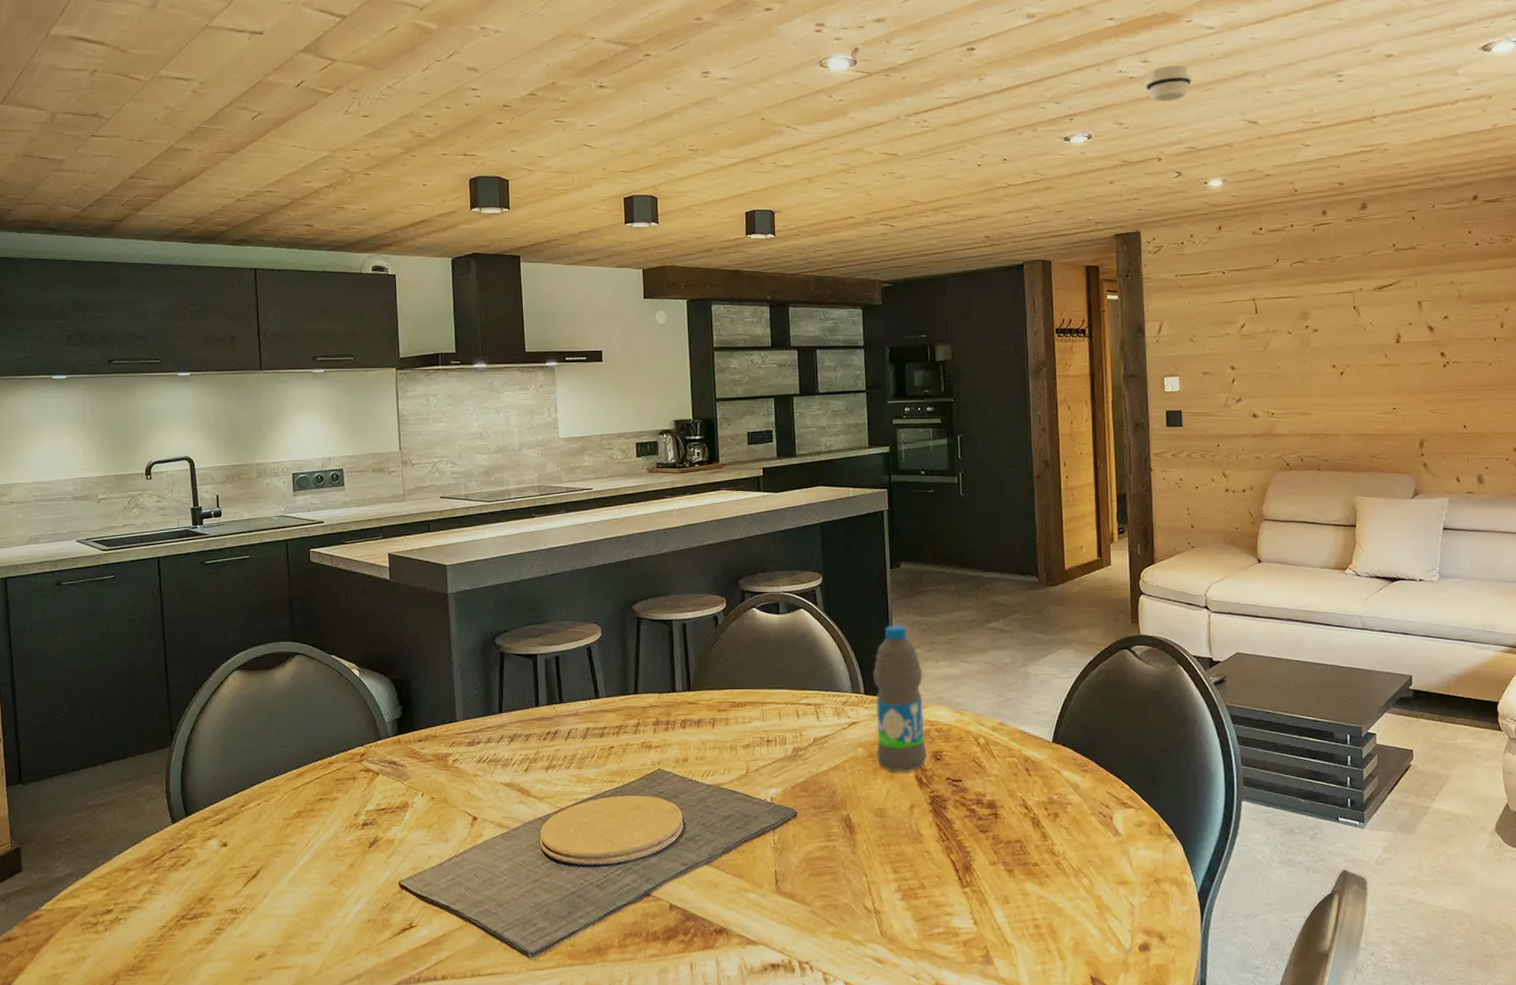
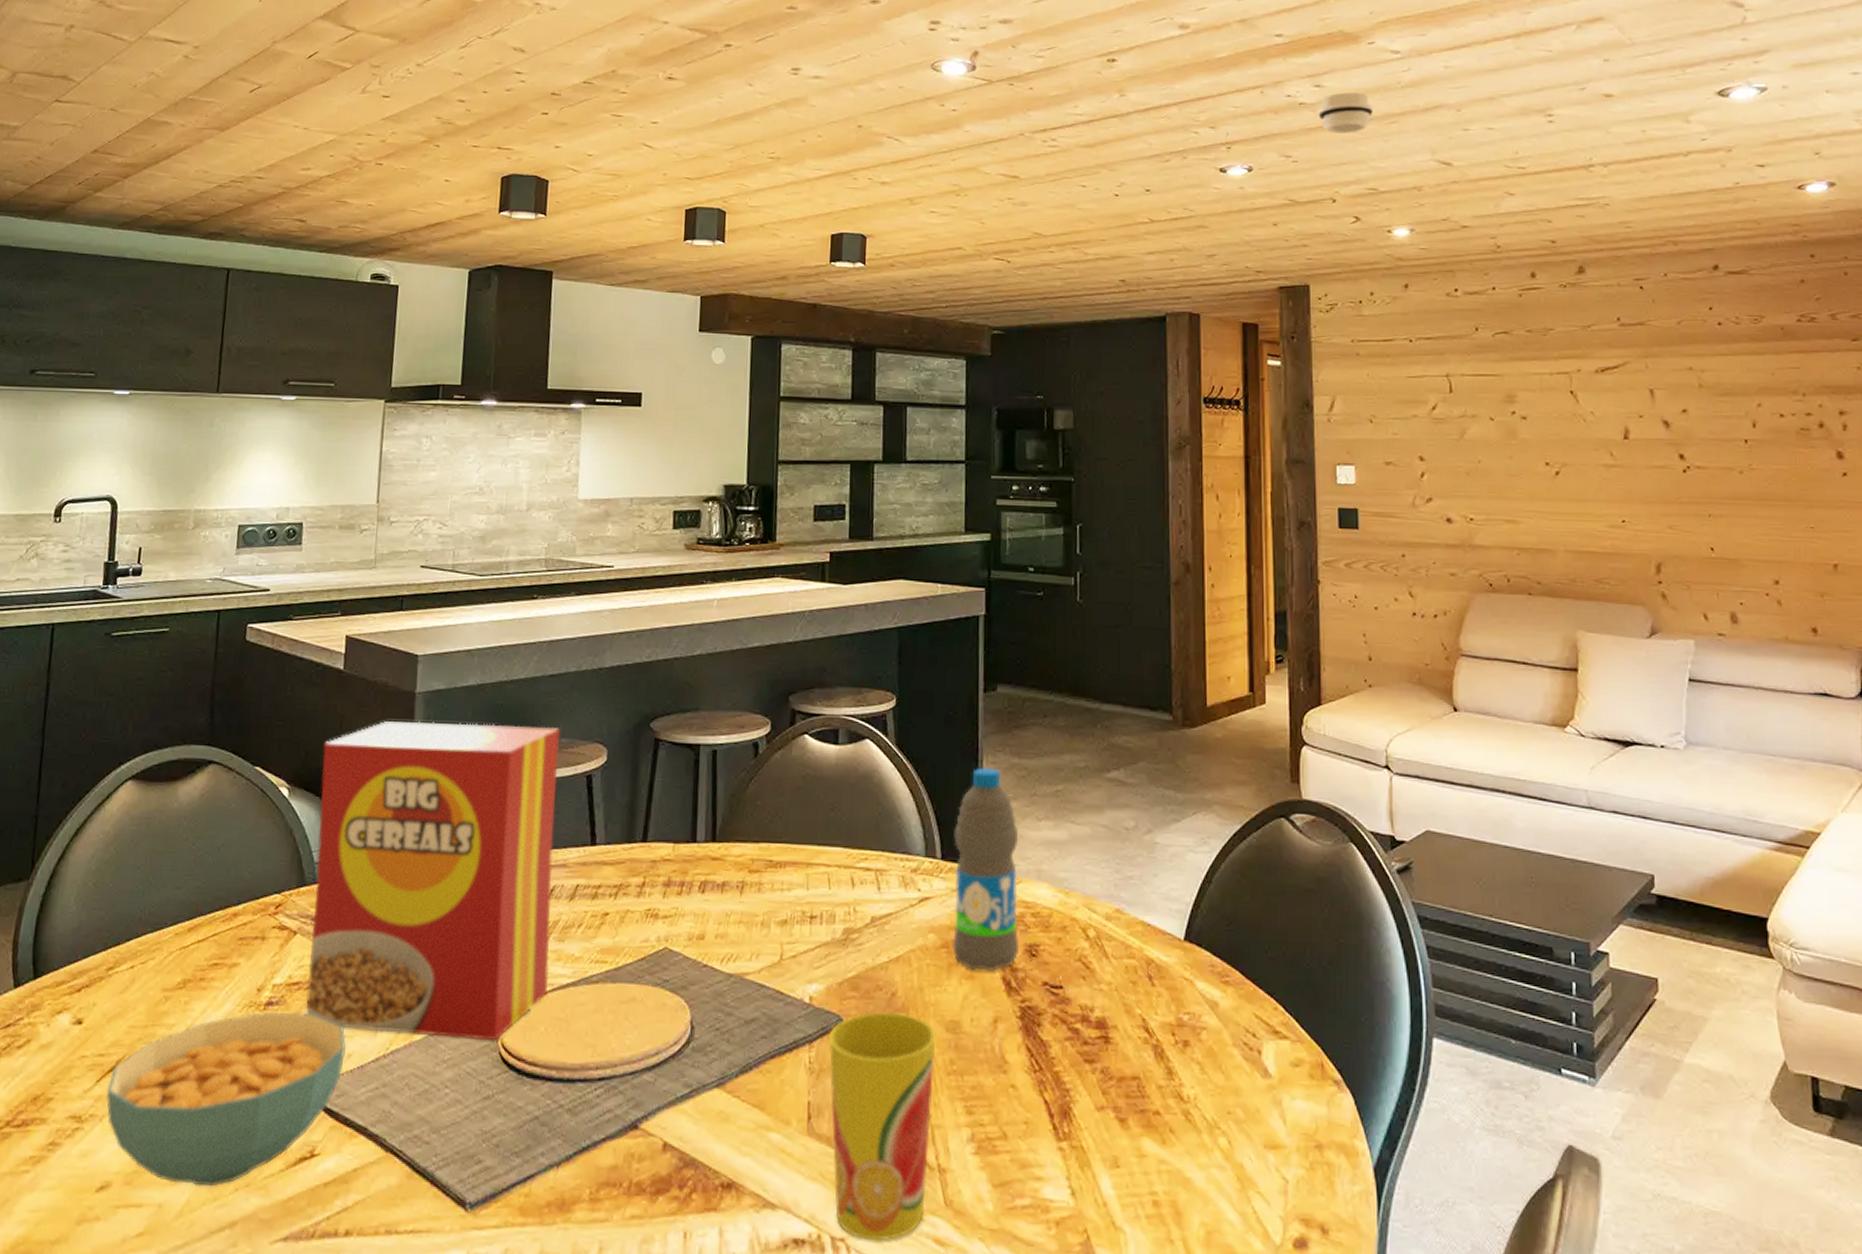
cereal bowl: none [252,829,426,952] -> present [105,1012,346,1187]
cereal box: none [382,613,573,842] -> present [305,721,561,1041]
cup: none [787,804,868,962] -> present [828,1011,937,1241]

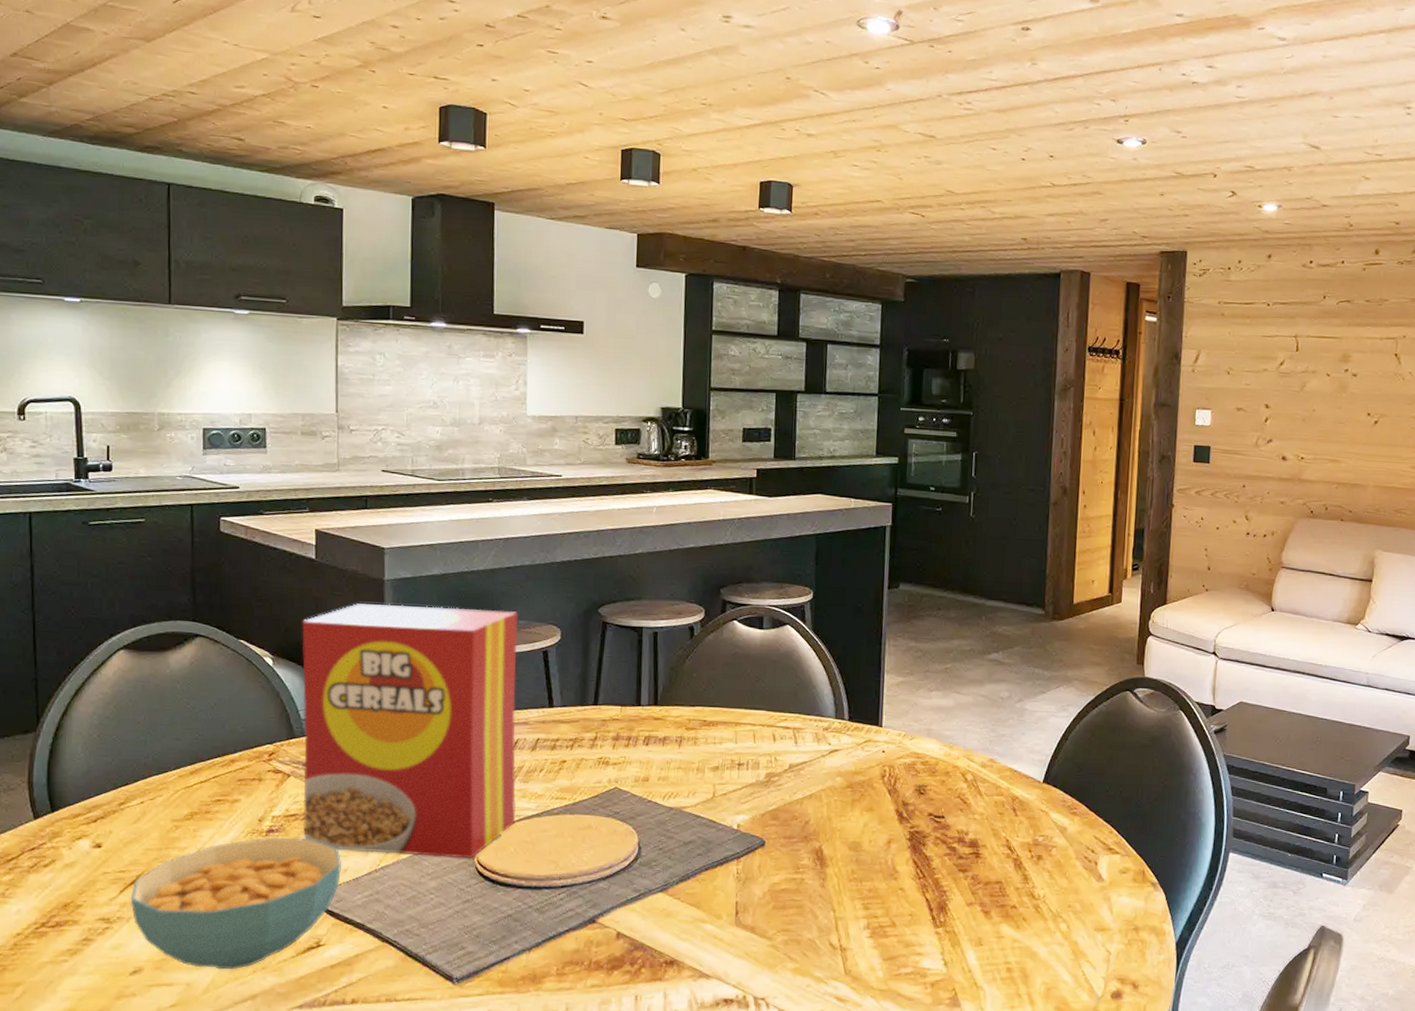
cup: present [828,1011,937,1241] -> none [752,835,841,999]
water bottle: present [952,767,1020,972] -> none [856,649,913,806]
smoke detector: present [1318,92,1374,134] -> none [1208,74,1258,114]

